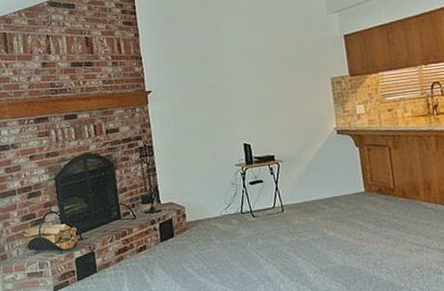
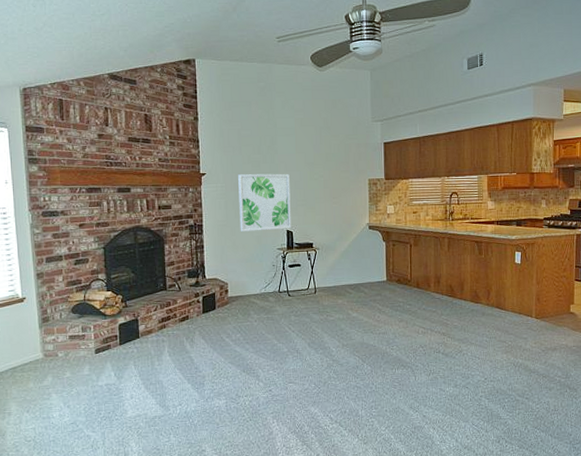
wall art: none [185,82,249,150] -> present [238,173,291,232]

